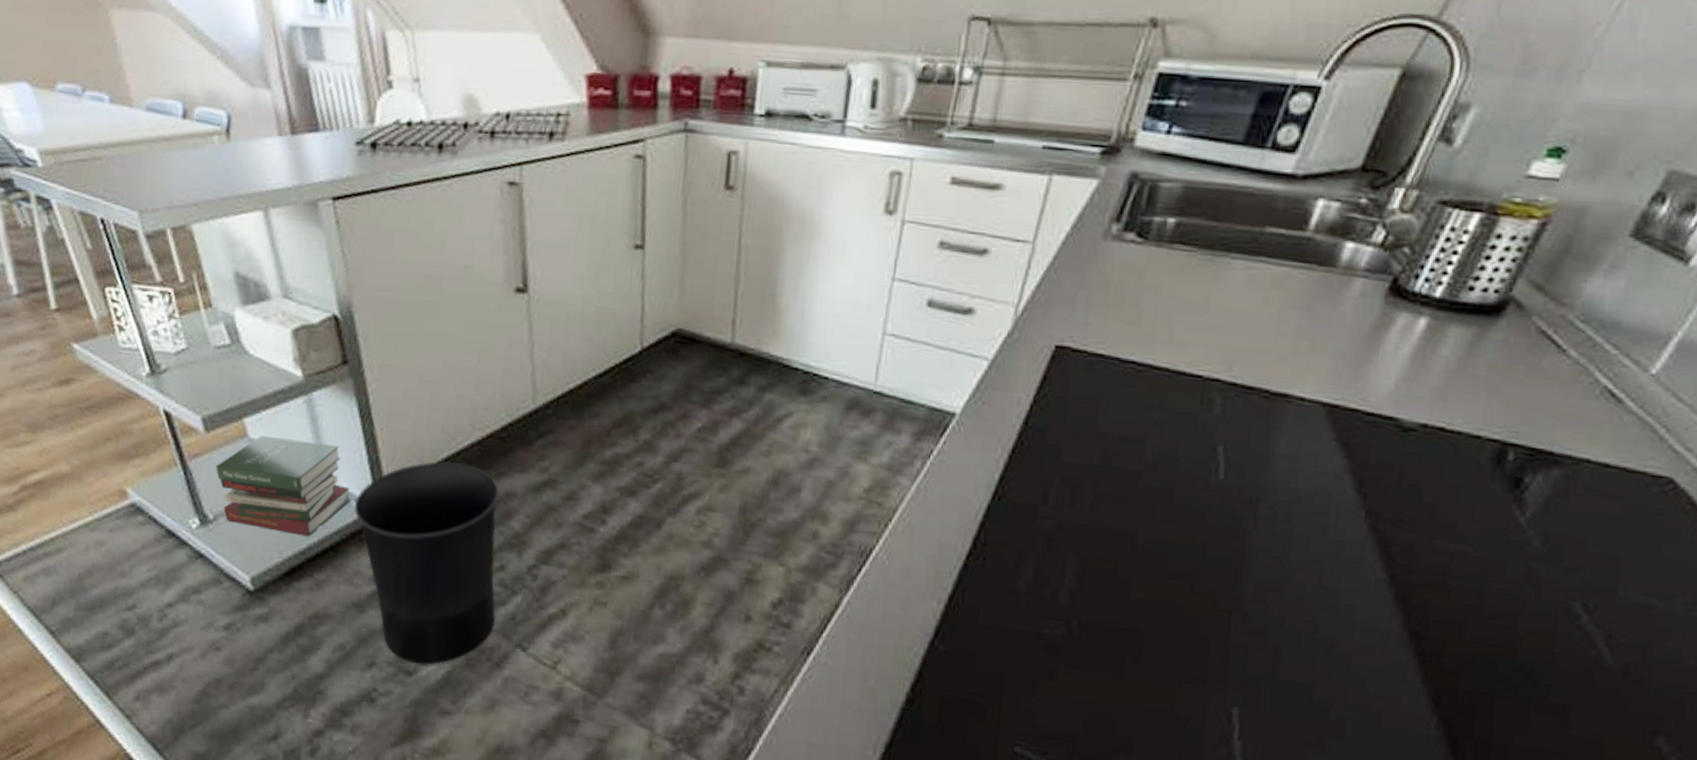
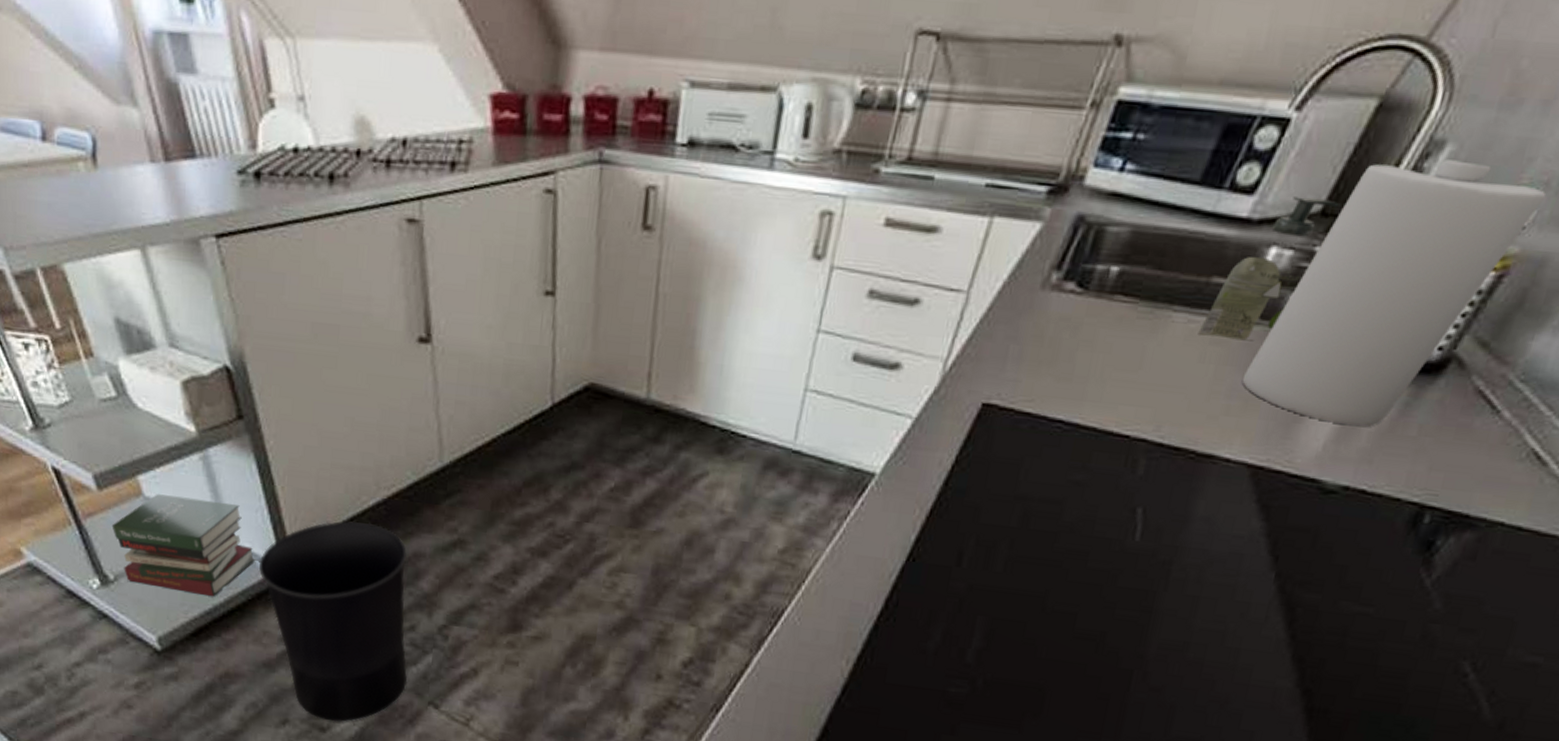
soap dispenser: none [1258,154,1379,286] -> present [1198,196,1341,342]
paper towel holder: none [1306,120,1574,366] -> present [1241,159,1547,427]

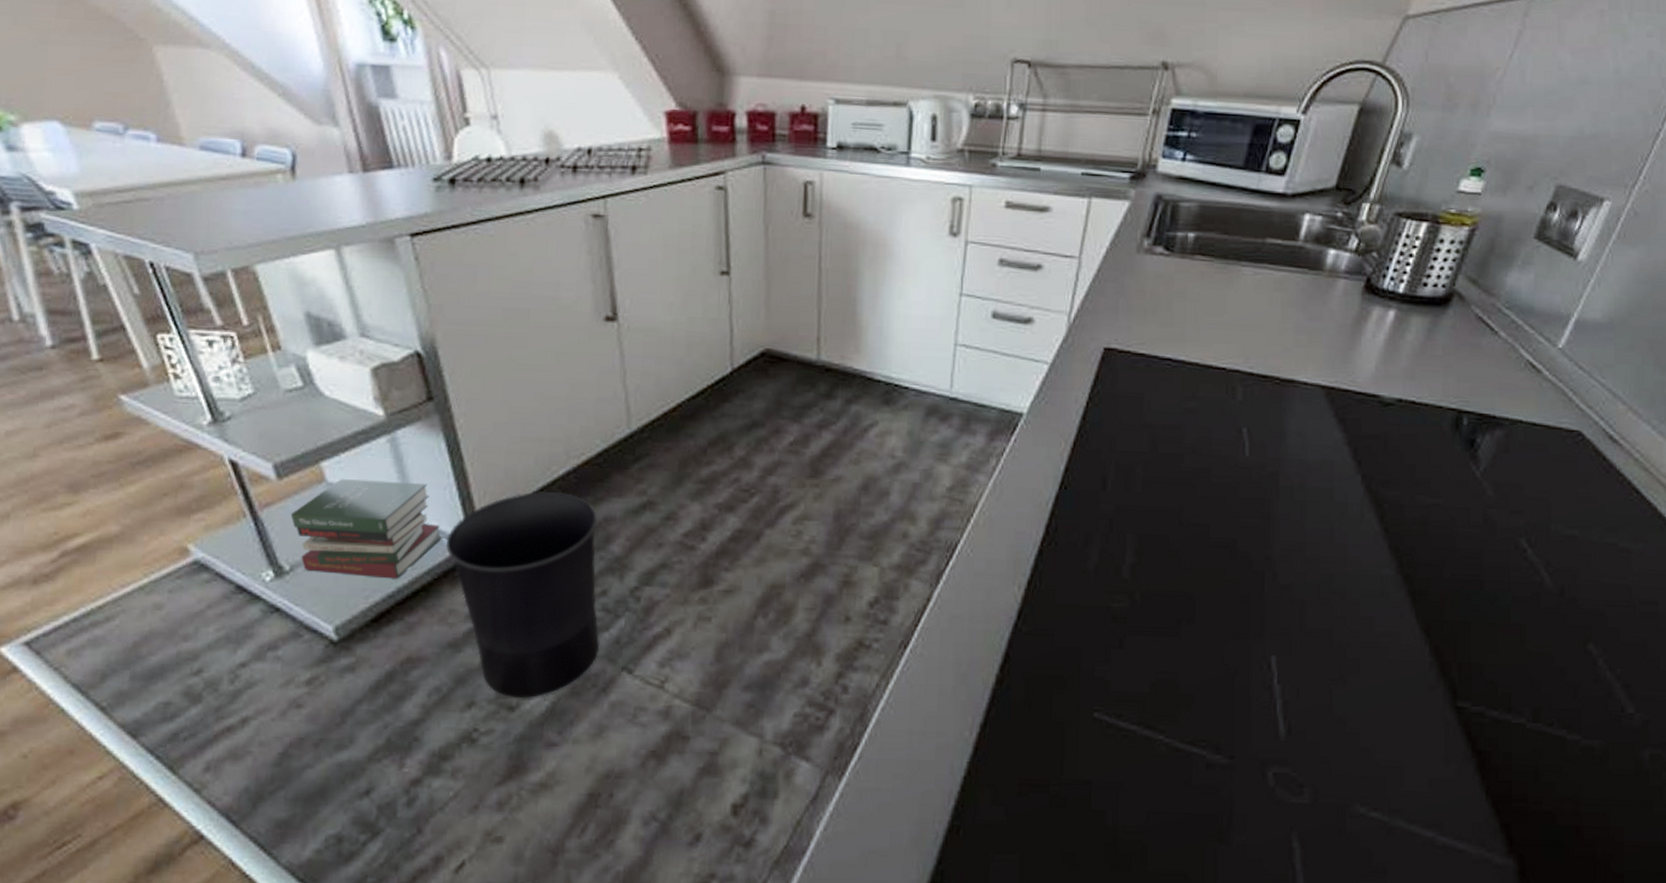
soap dispenser: present [1198,196,1341,342] -> none [1263,176,1349,287]
paper towel holder: present [1241,159,1547,427] -> none [1304,147,1490,350]

